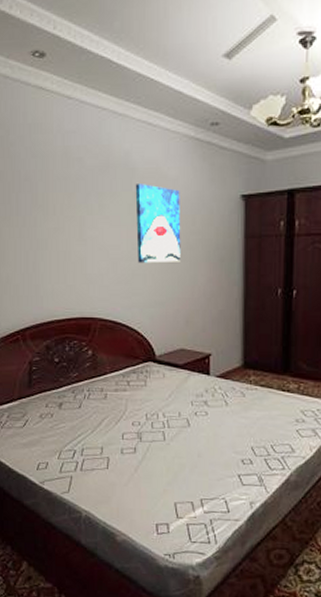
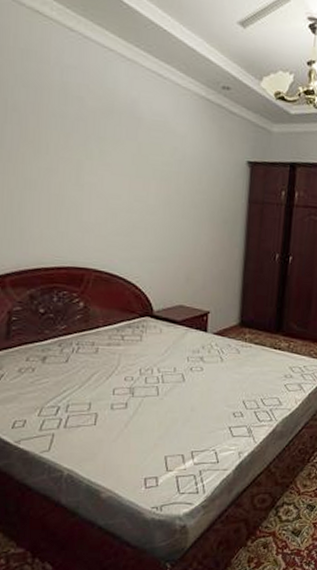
wall art: present [135,184,181,264] -> none [139,134,188,219]

